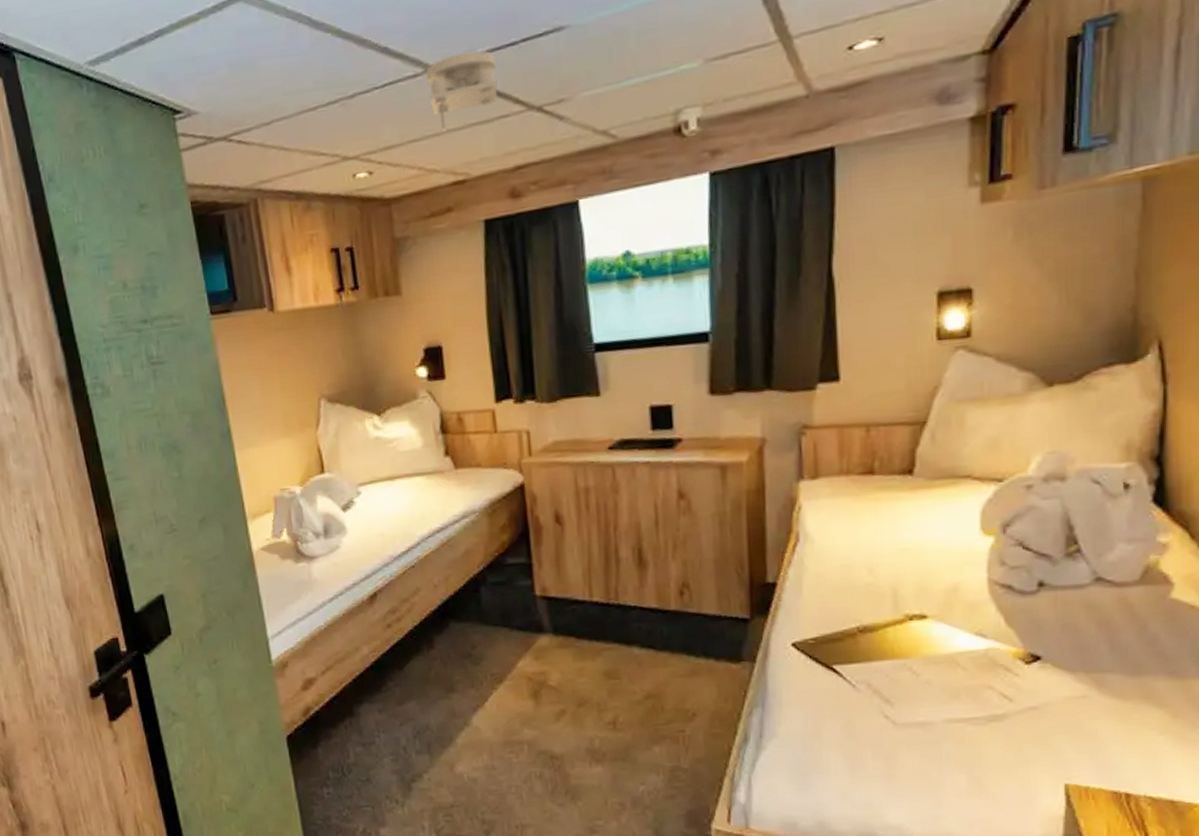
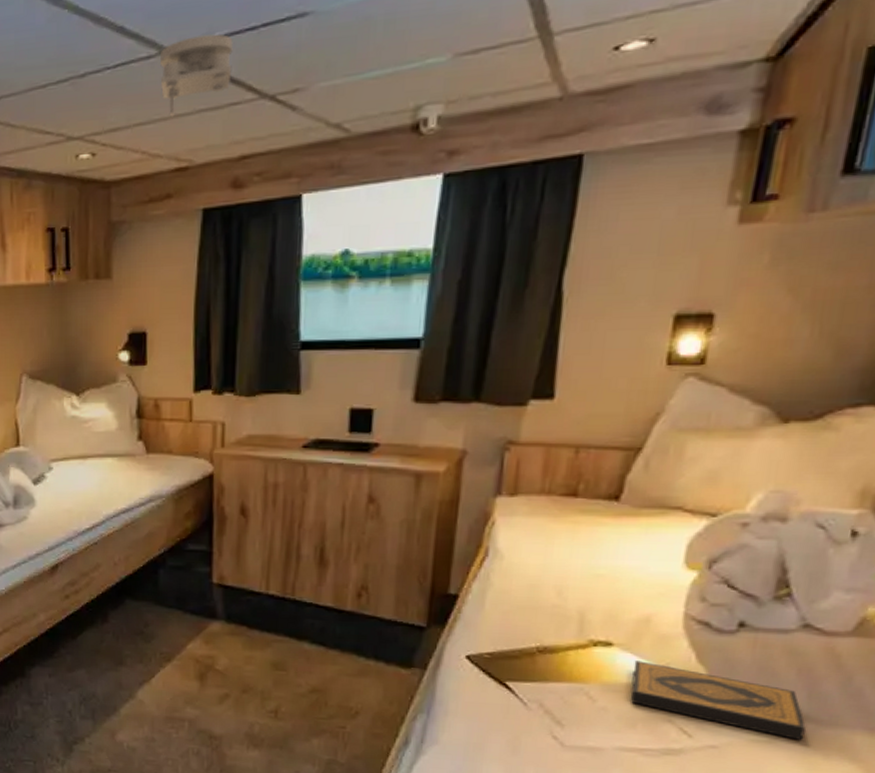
hardback book: none [949,630,1113,692] -> present [630,660,806,740]

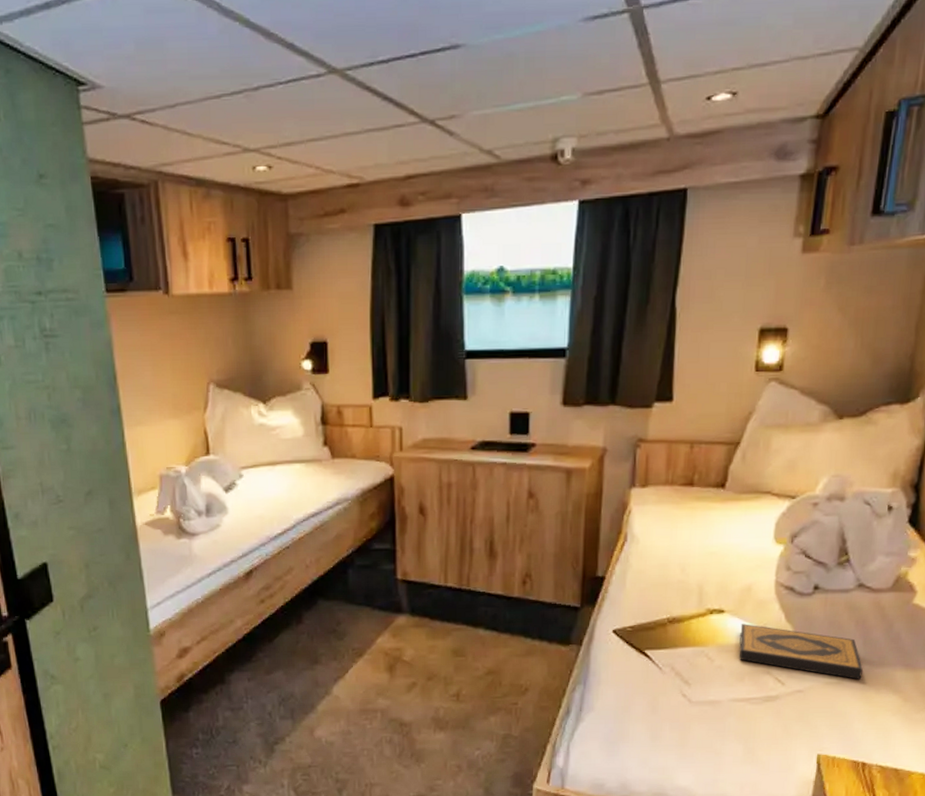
smoke detector: present [160,34,233,117] -> none [329,58,395,135]

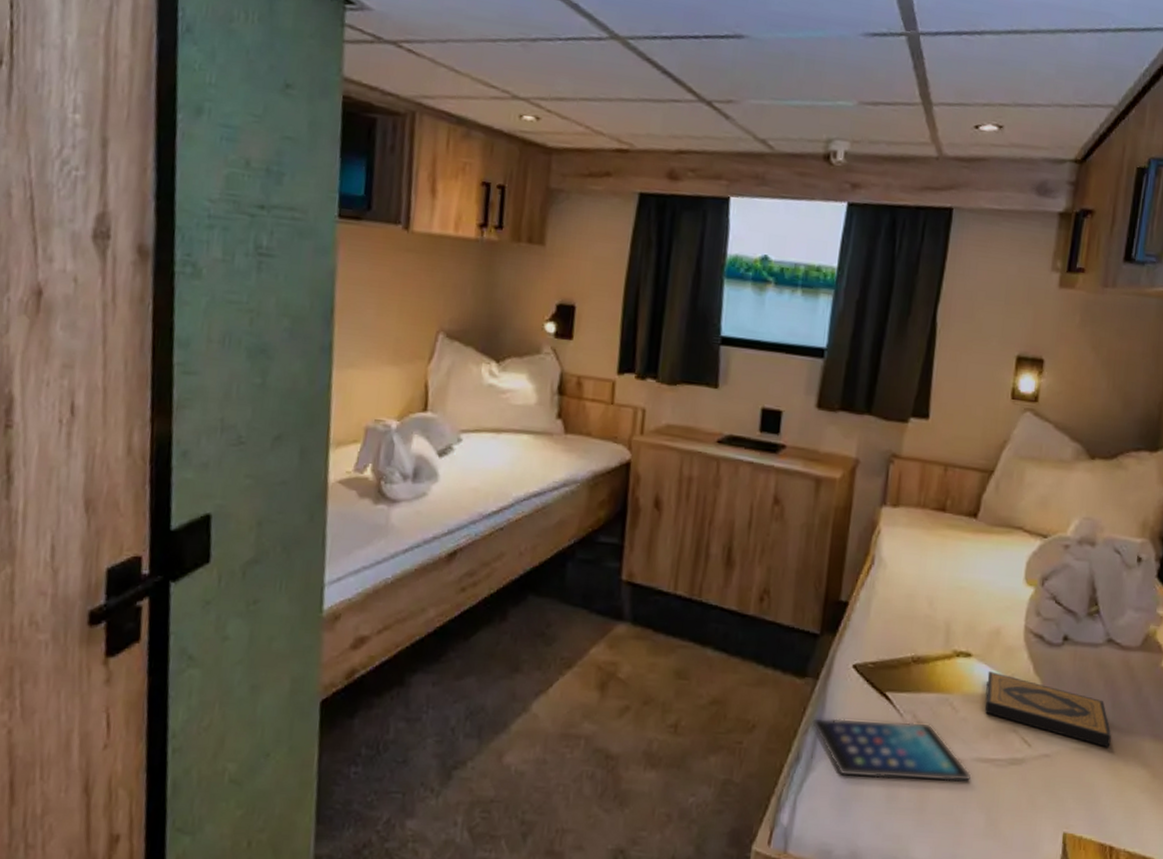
tablet: none [578,673,728,724] -> present [811,717,971,782]

